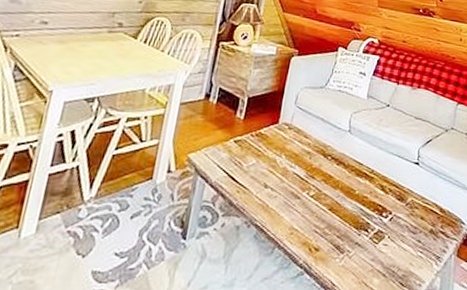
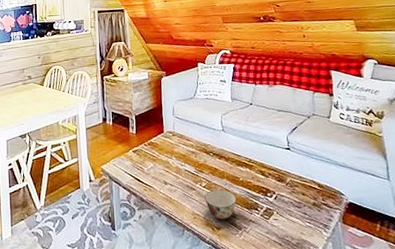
soup bowl: none [308,200,347,240] -> present [204,188,237,221]

